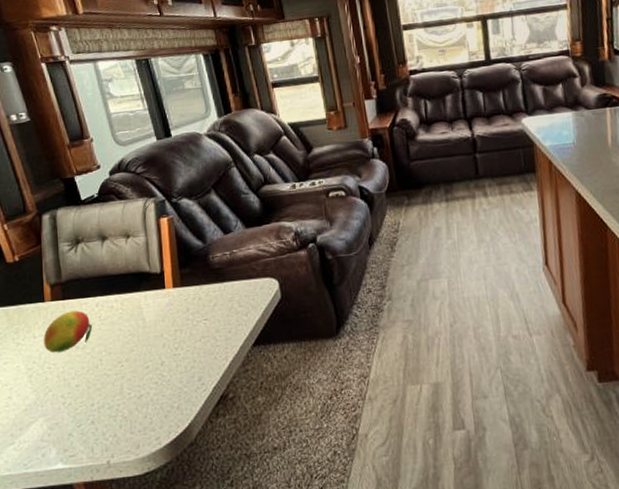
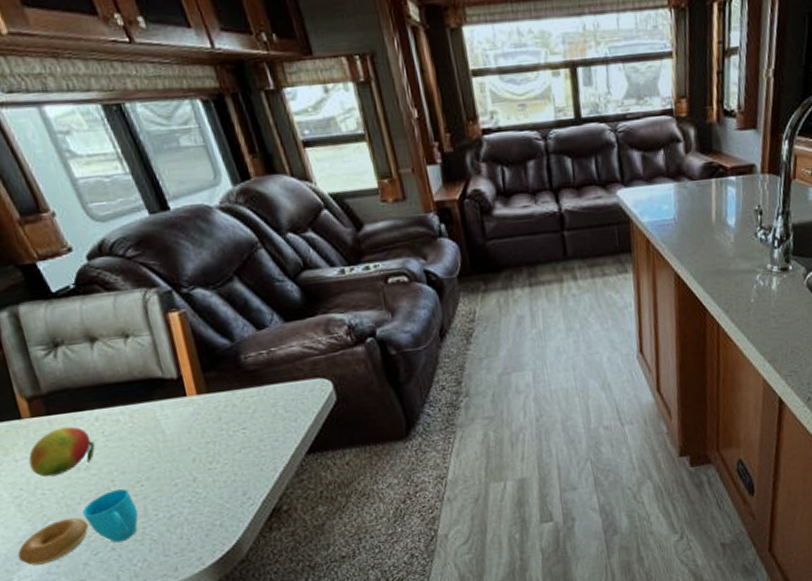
cup: none [22,367,116,432] -> present [17,488,139,566]

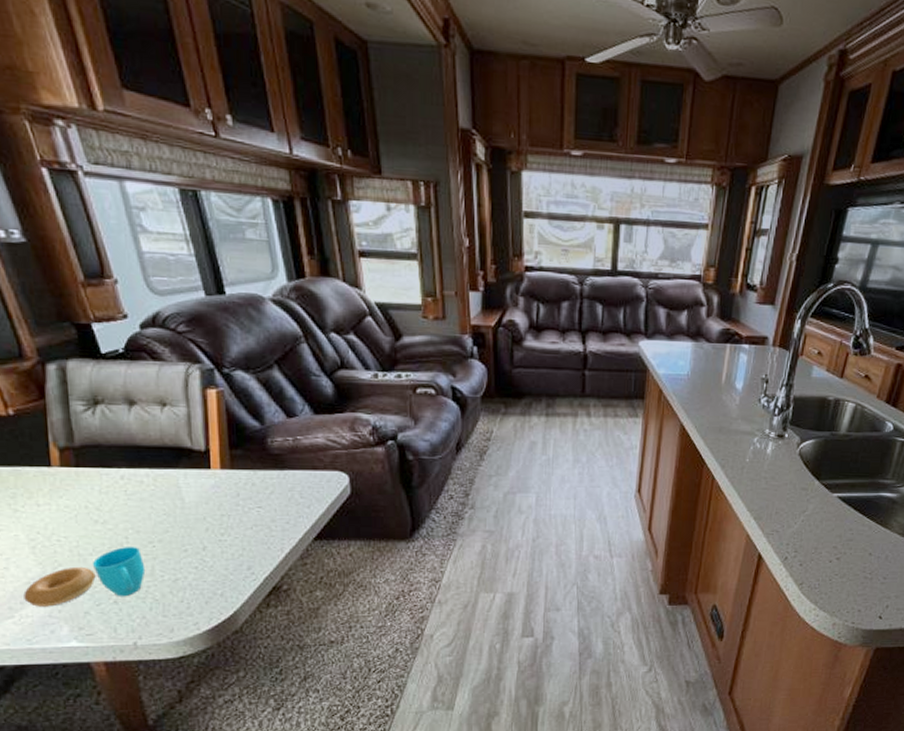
fruit: present [28,426,96,478] -> none [50,481,116,525]

